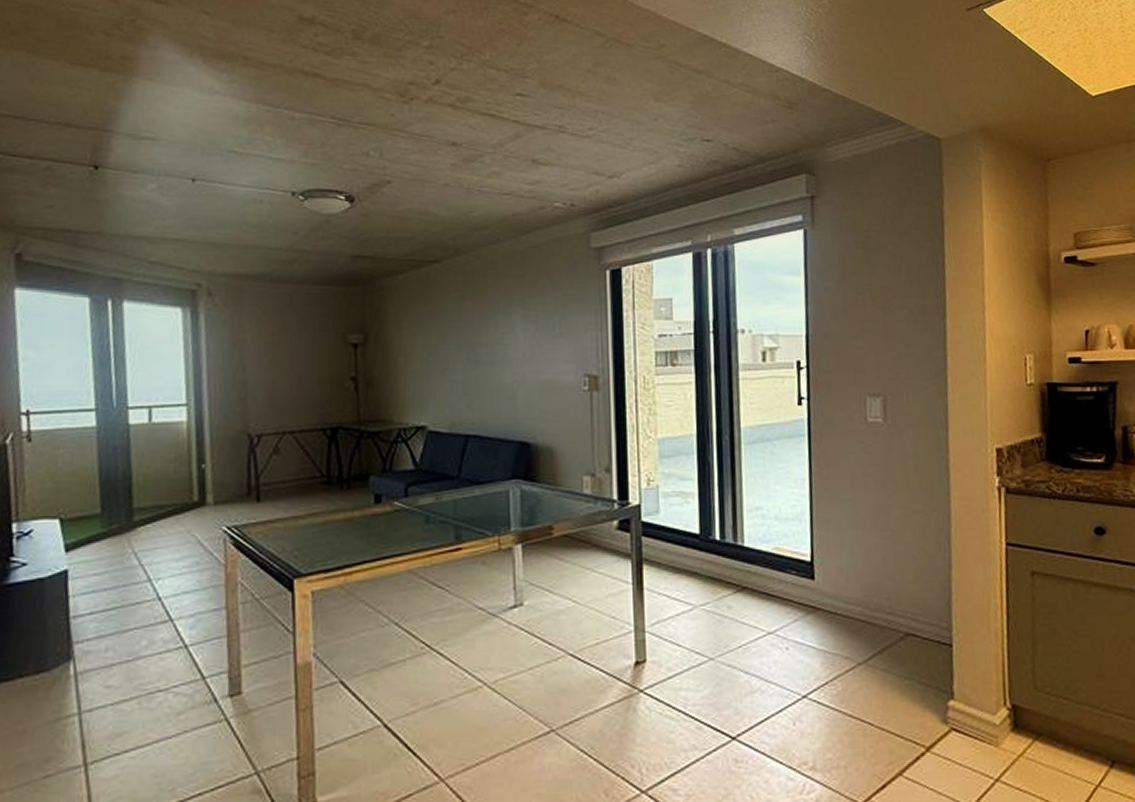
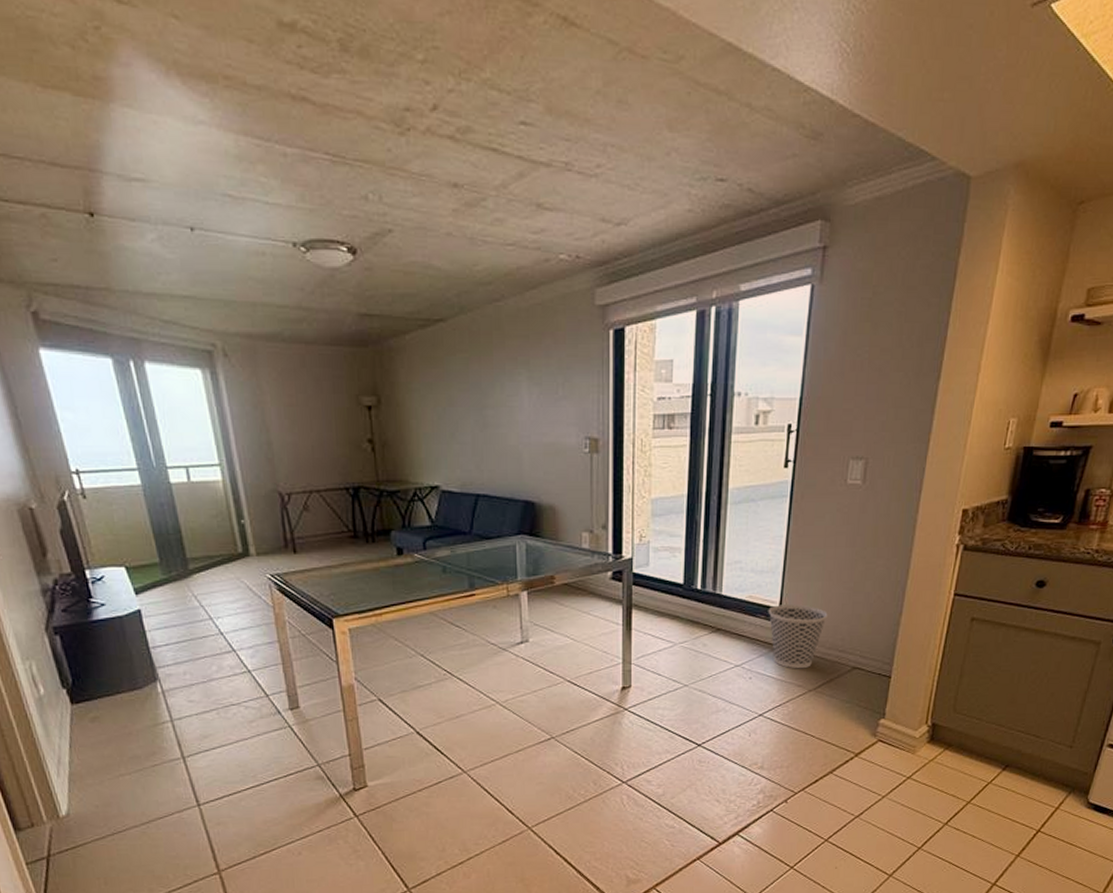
wastebasket: none [798,557,868,637] -> present [768,604,828,669]

